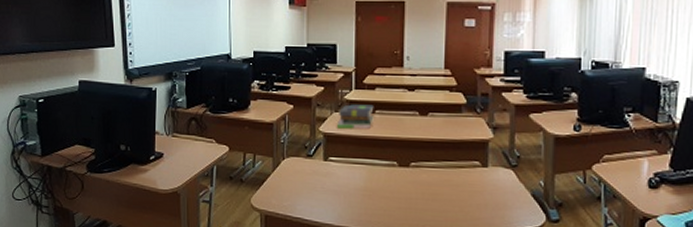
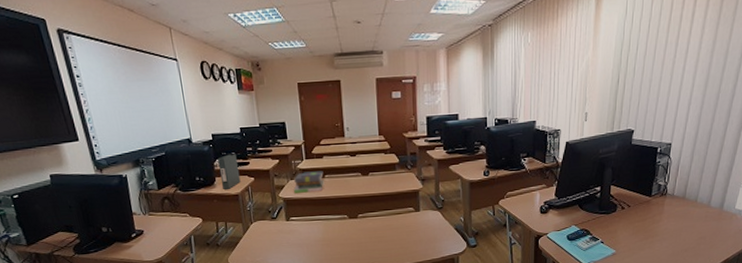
binder: none [256,75,278,116] -> present [218,154,241,189]

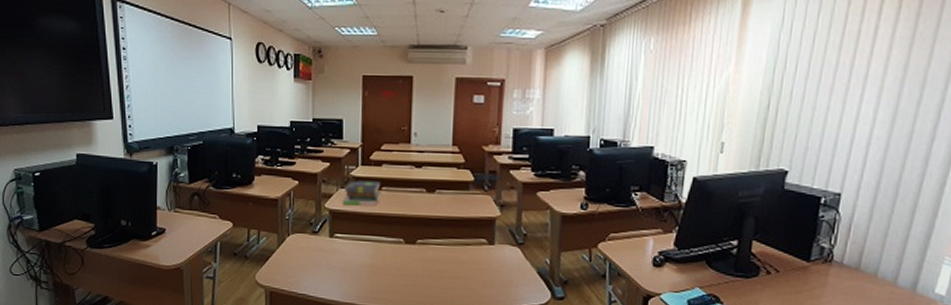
binder: present [218,154,241,189] -> none [260,150,283,191]

